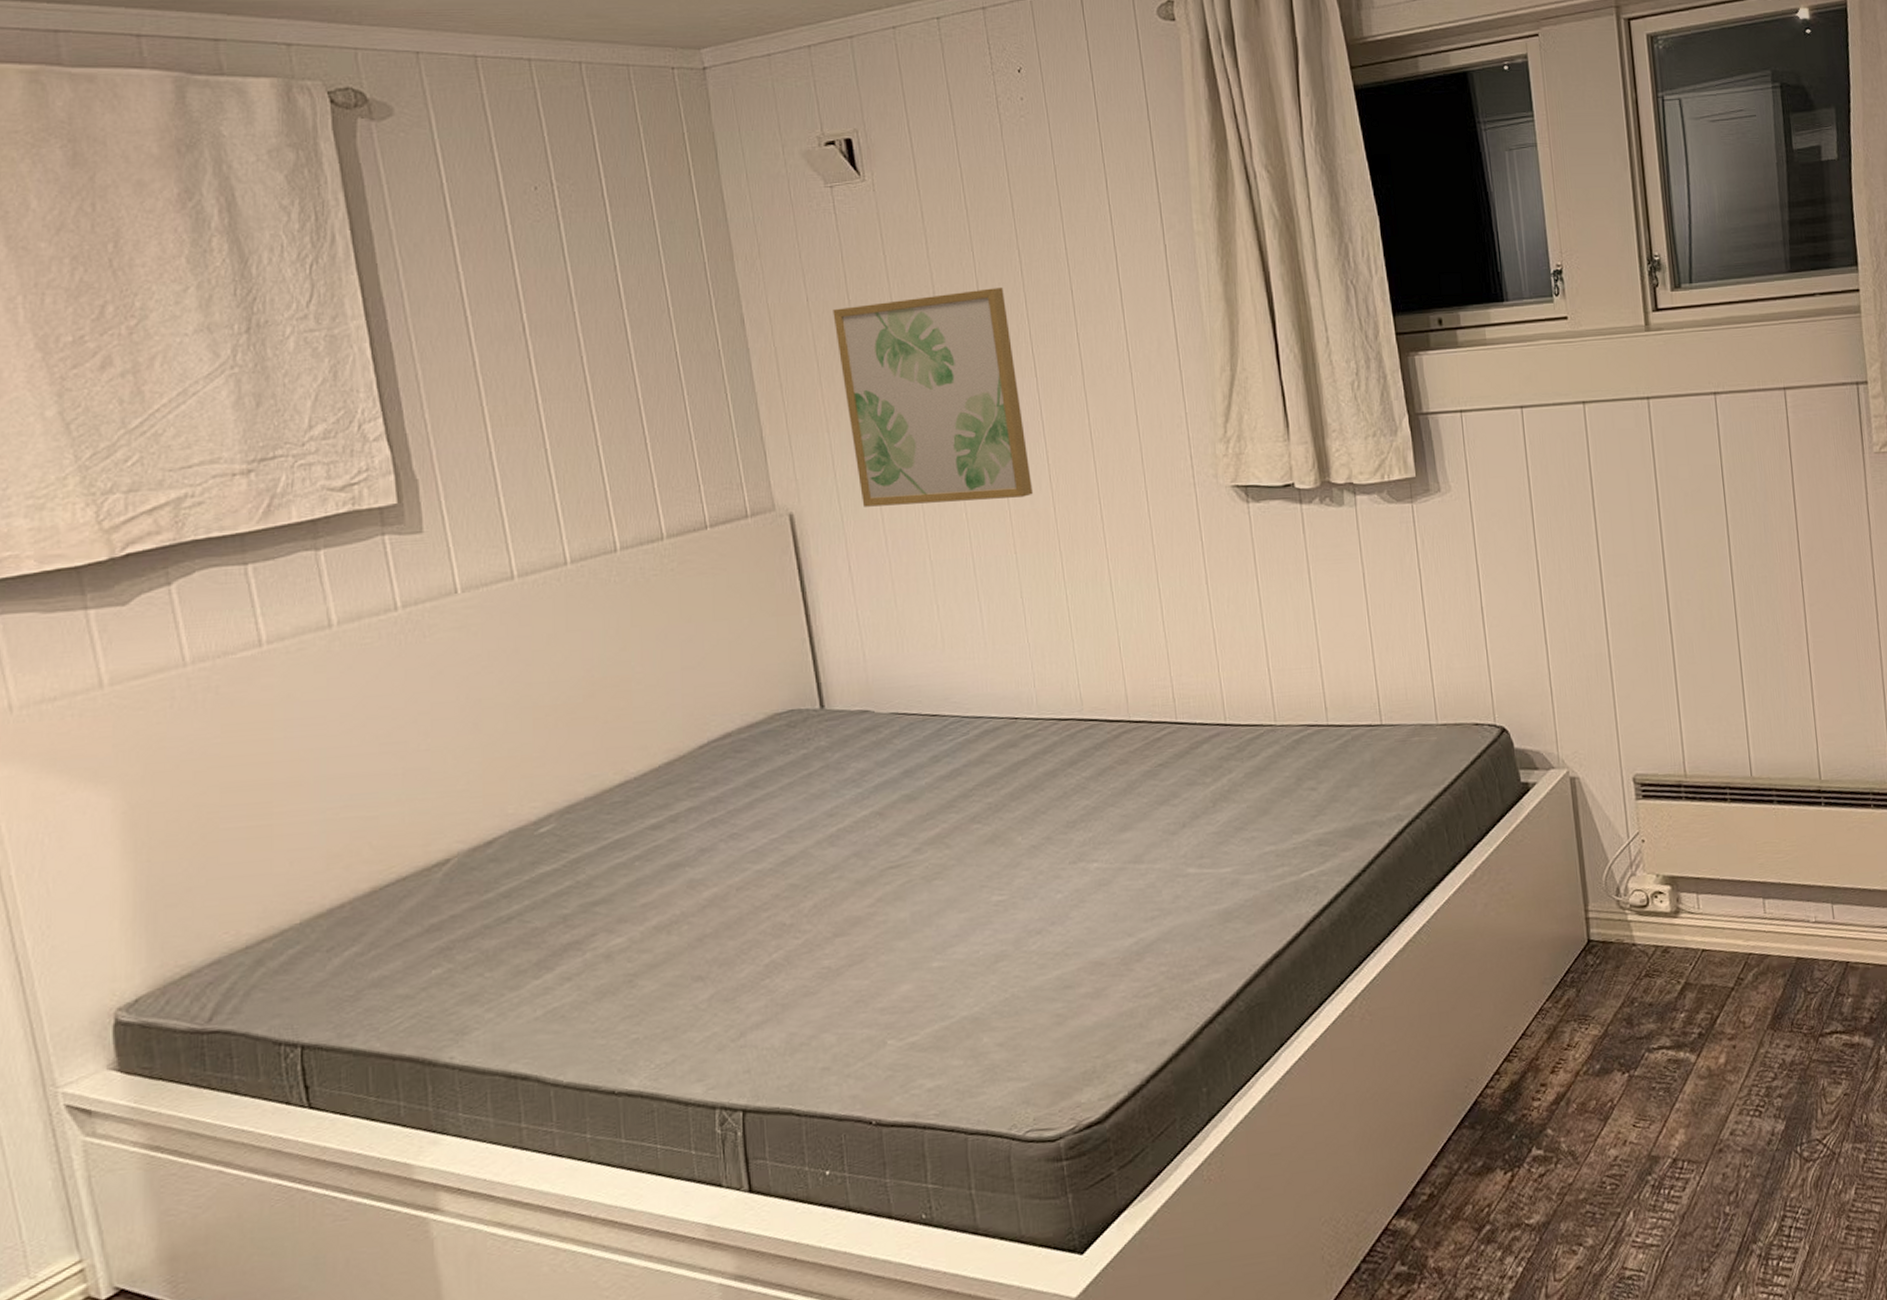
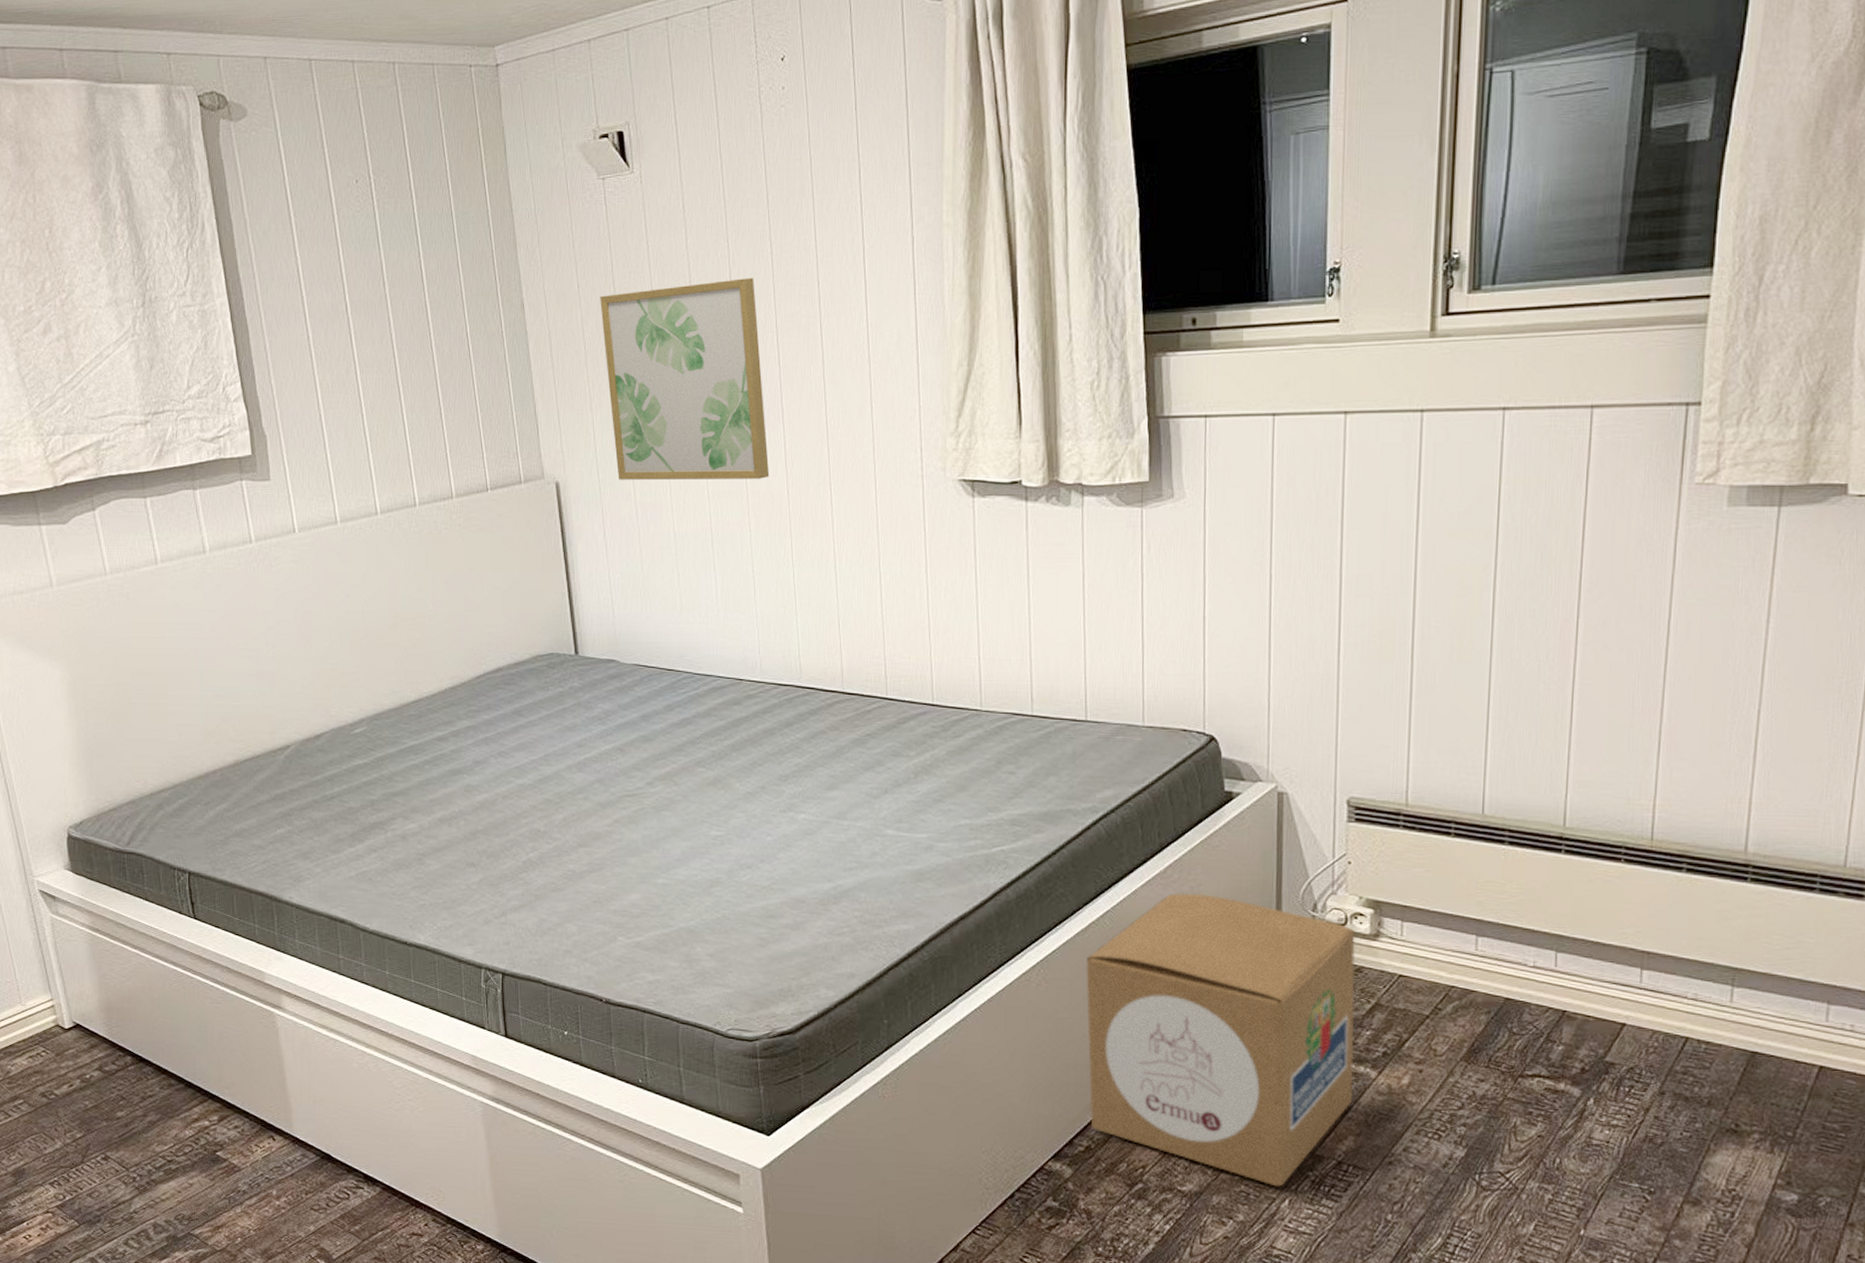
cardboard box: none [1408,893,1678,1200] -> present [1086,892,1356,1187]

